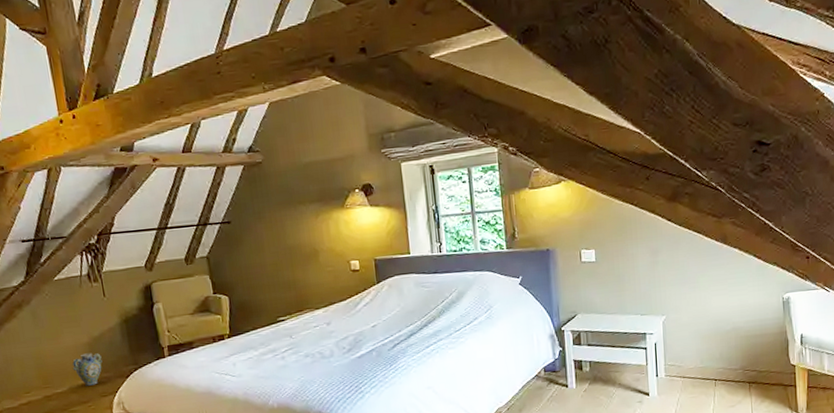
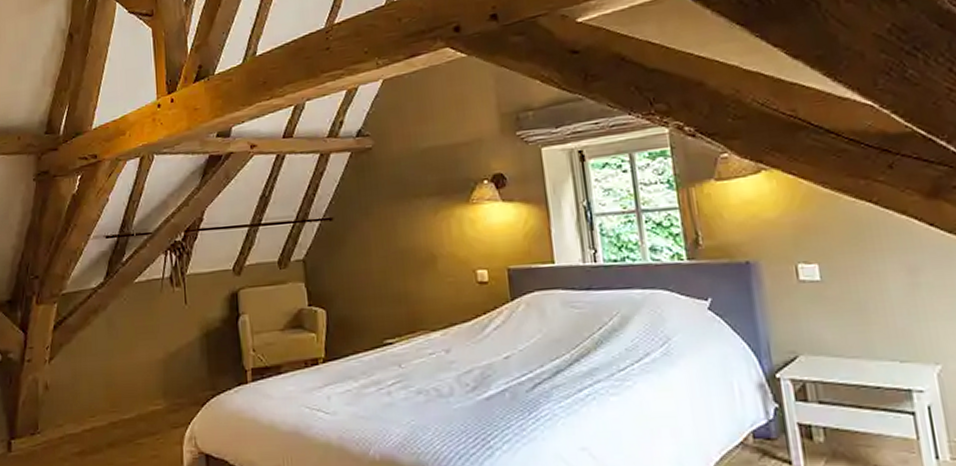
ceramic jug: present [72,353,102,386] -> none [143,372,177,413]

